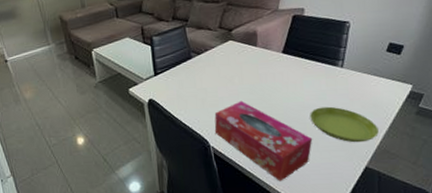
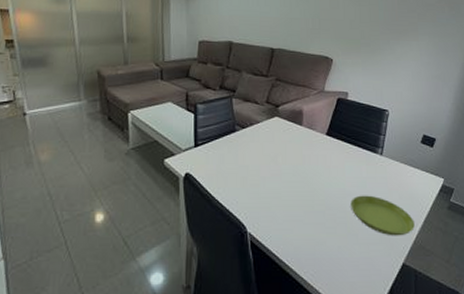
tissue box: present [214,100,313,181] -> none [253,182,353,277]

